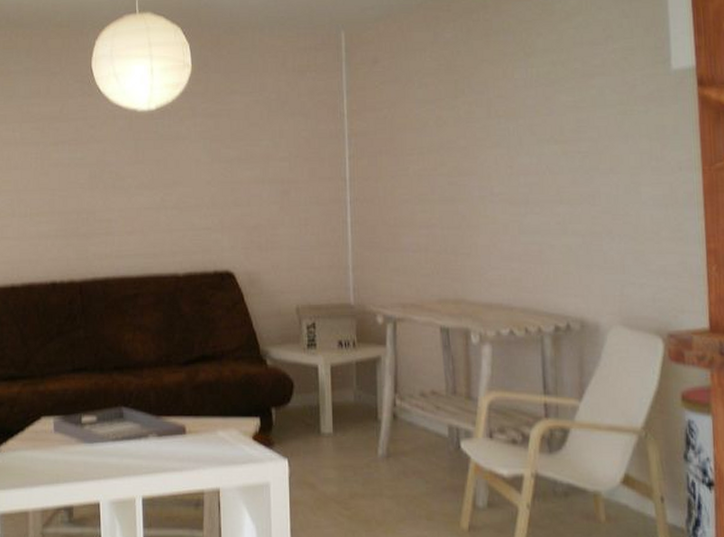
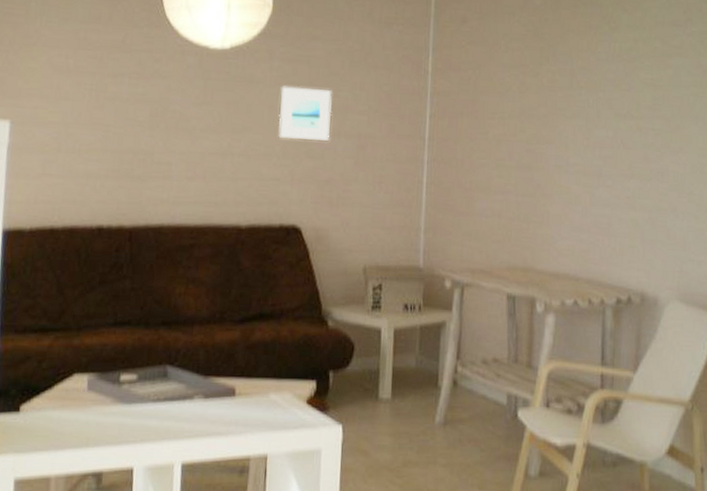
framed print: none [205,139,255,190] -> present [278,86,332,141]

